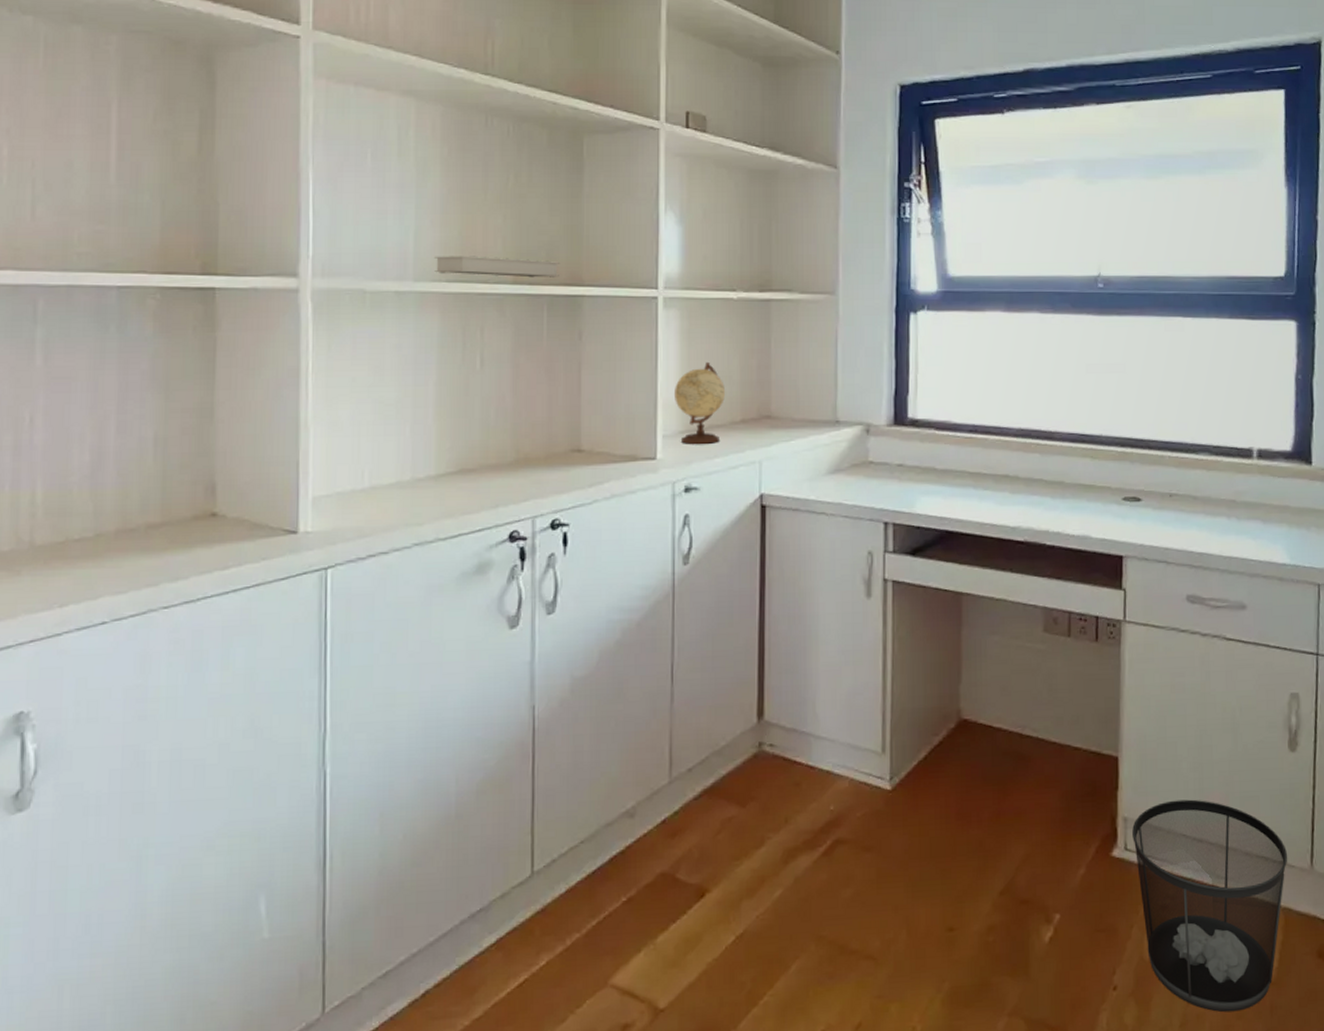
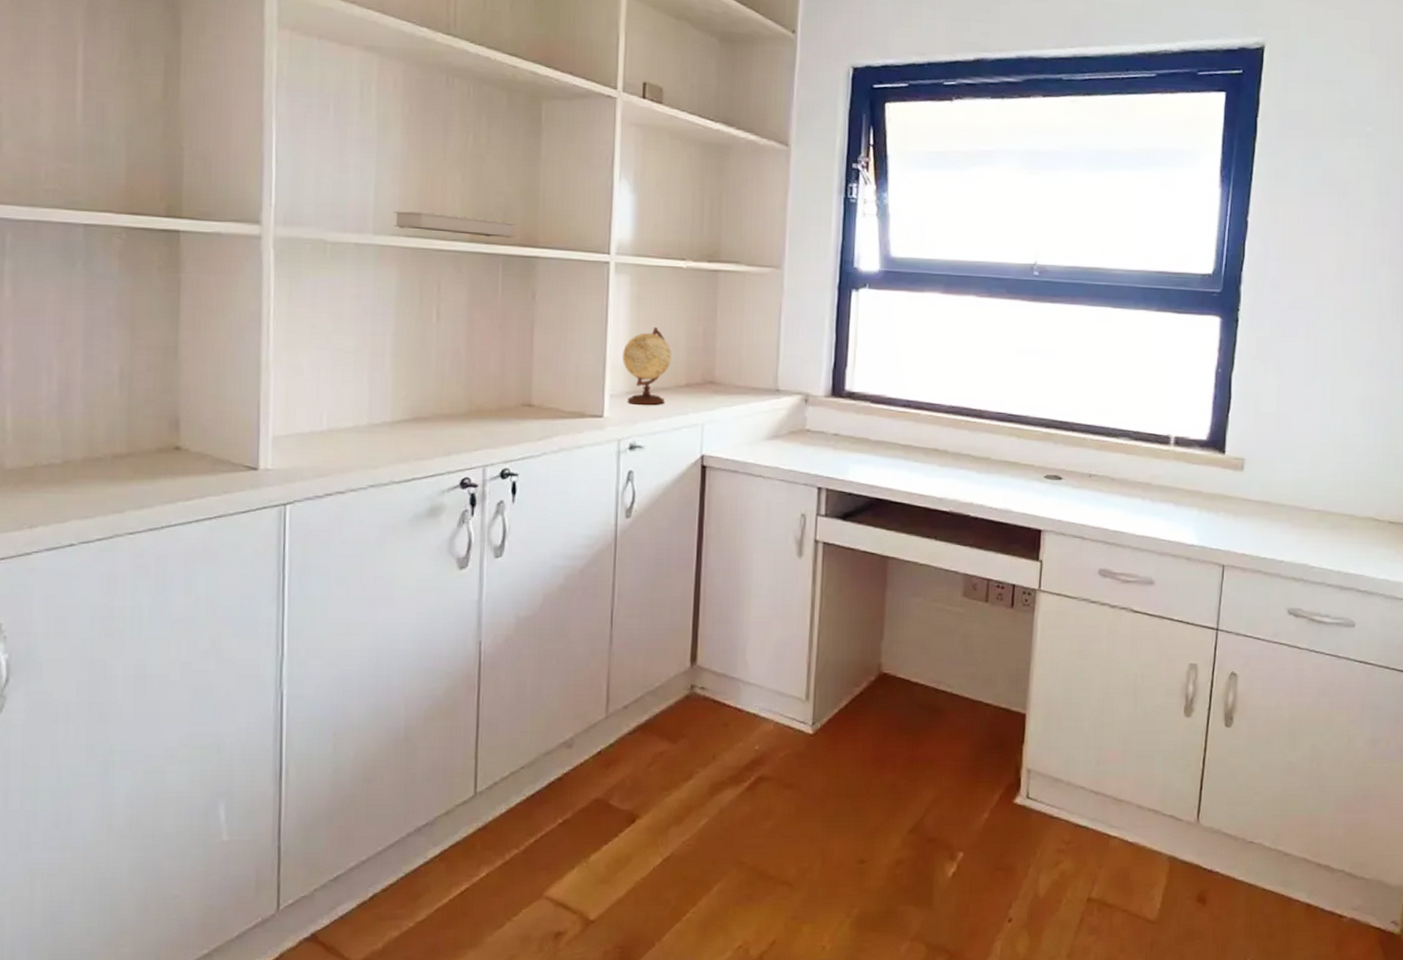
waste bin: present [1132,799,1288,1013] -> none [1034,755,1177,946]

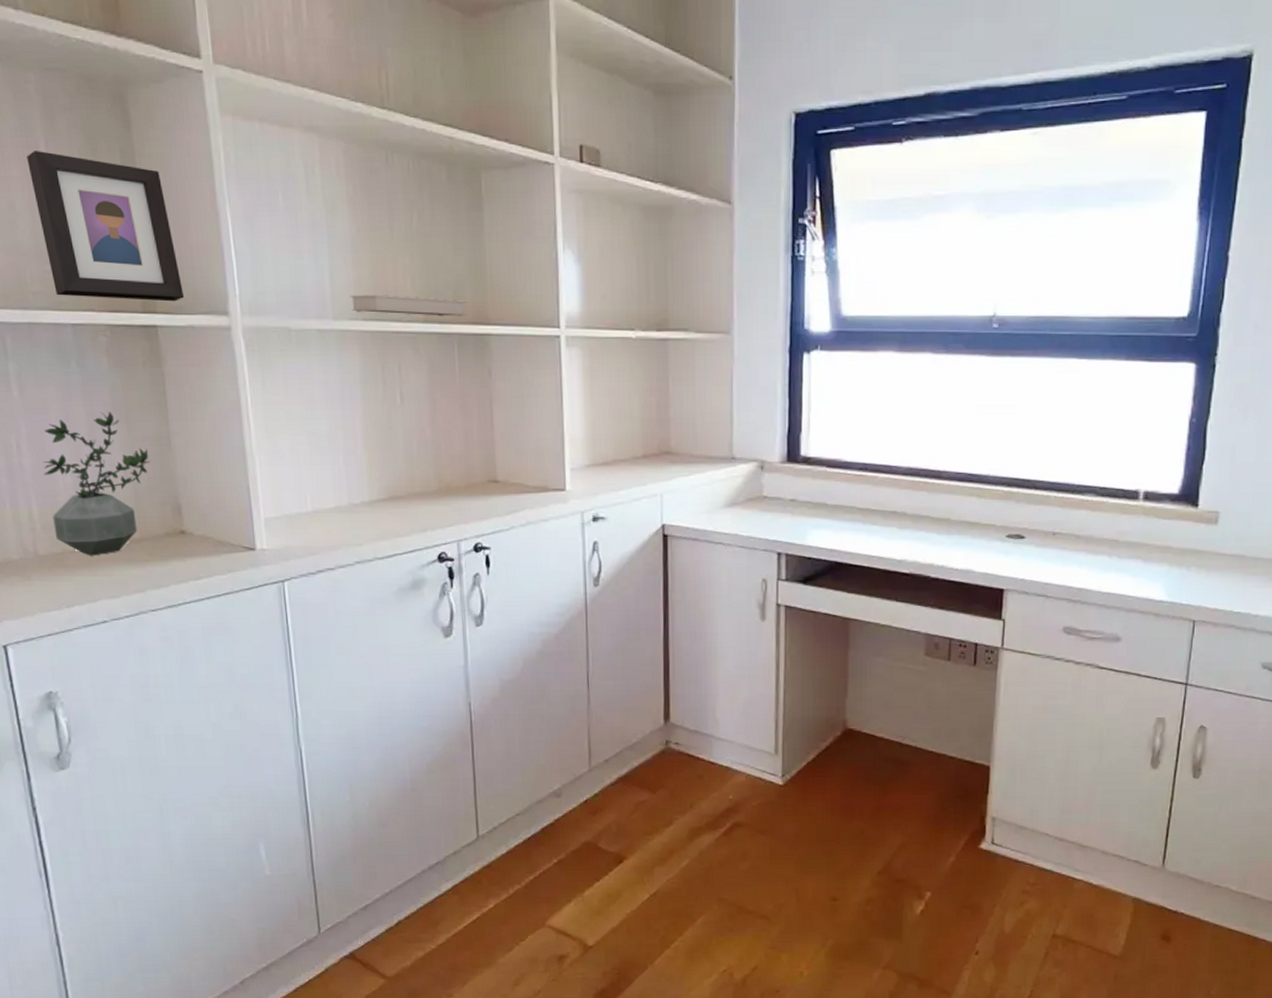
potted plant: none [26,317,151,471] -> present [42,412,150,556]
picture frame: none [61,48,215,208] -> present [27,150,185,302]
globe: present [622,326,672,405] -> none [579,399,628,477]

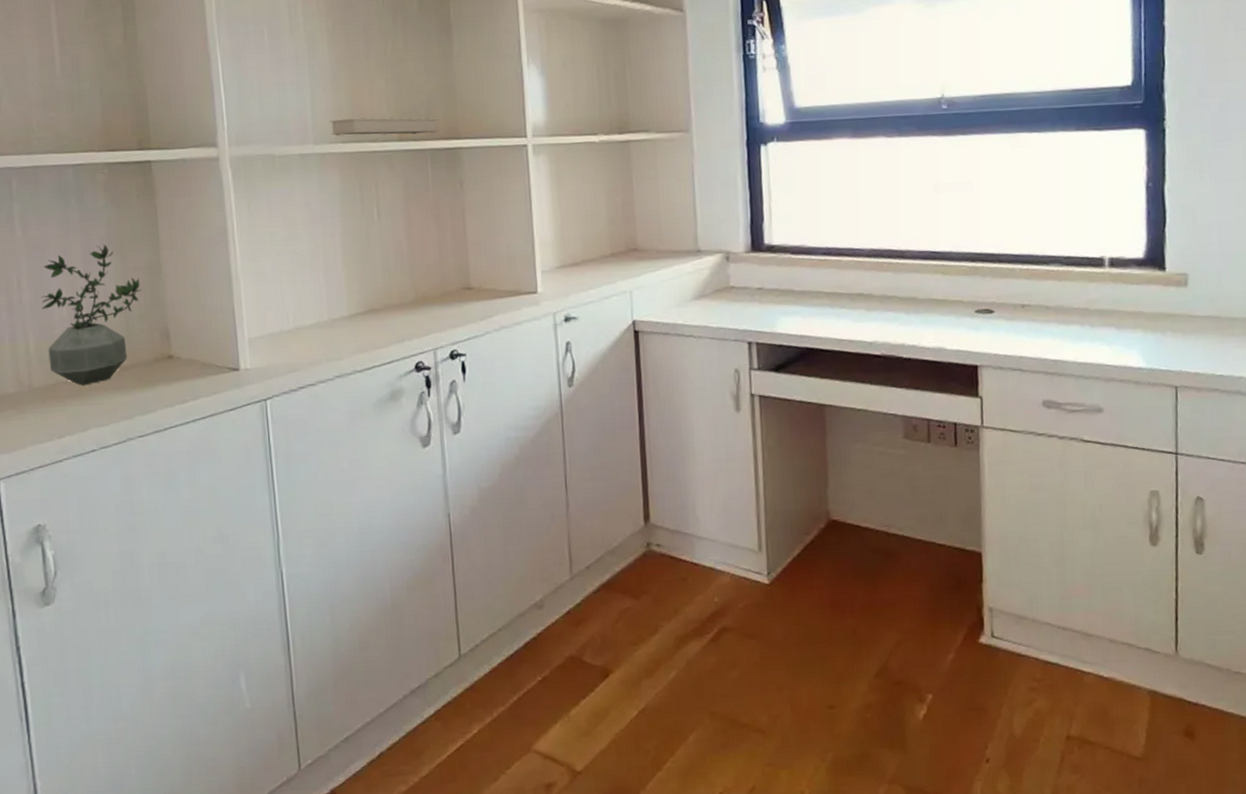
picture frame: present [27,150,185,302] -> none [38,10,177,140]

